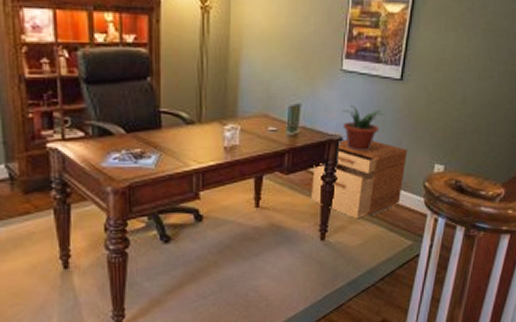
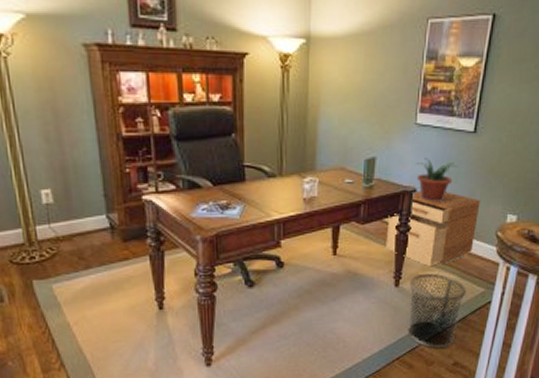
waste bin: none [334,225,395,305] -> present [408,273,467,349]

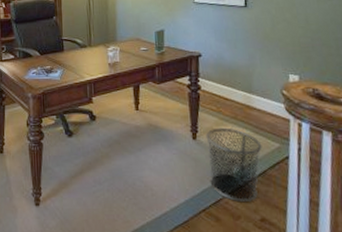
filing cabinet: present [386,190,481,267] -> none [179,55,262,122]
potted plant: present [415,158,458,202] -> none [198,28,235,65]

